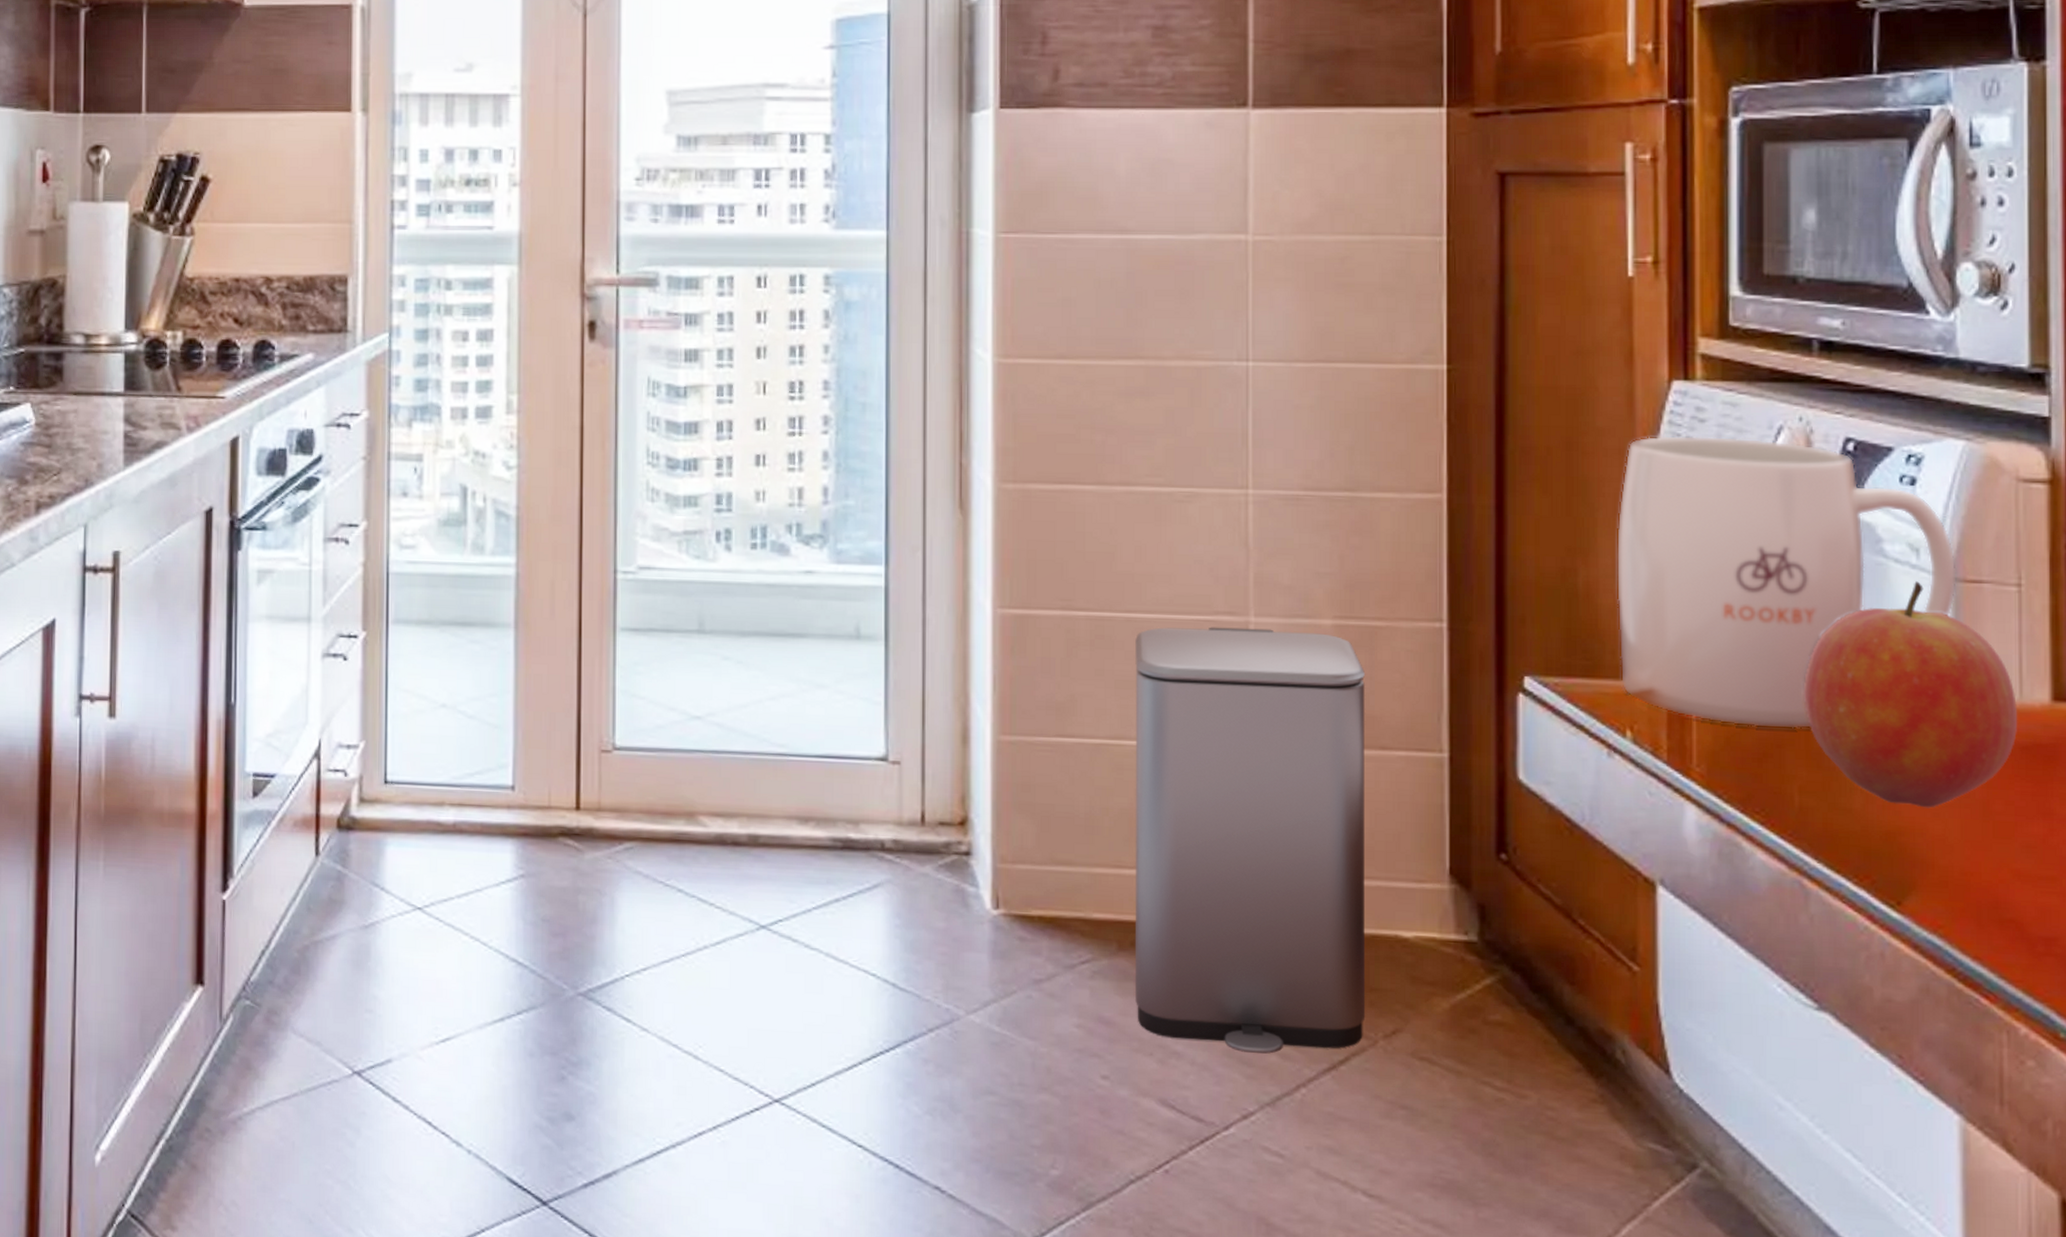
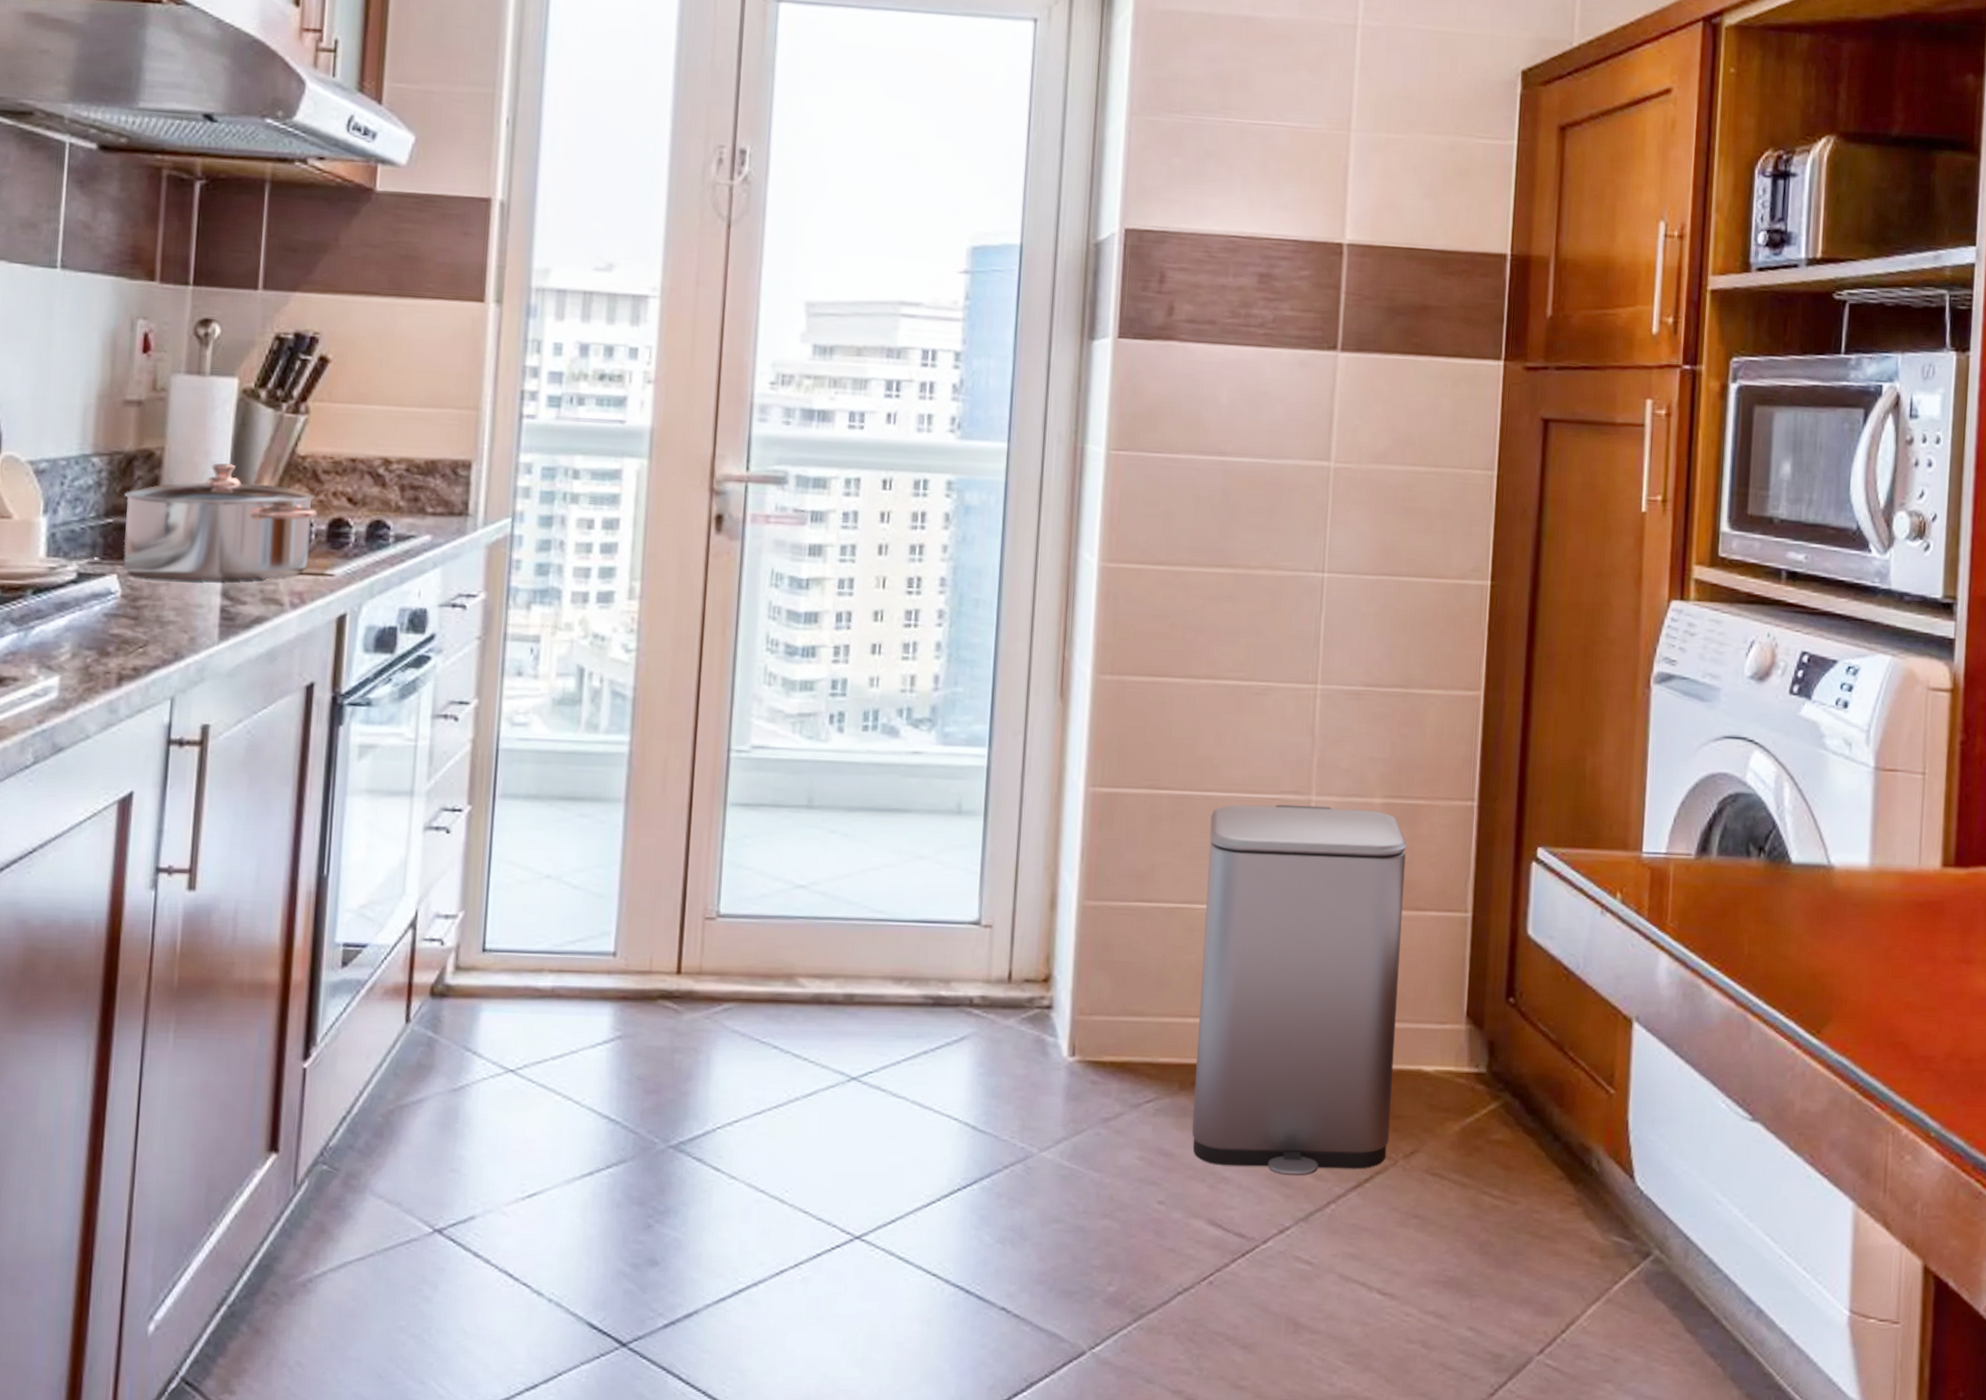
cooking pot: none [33,289,207,408] -> present [123,463,318,582]
mug: present [1616,435,1957,729] -> none [1615,646,1879,891]
fruit: present [1804,581,2017,808] -> none [1757,770,1916,954]

